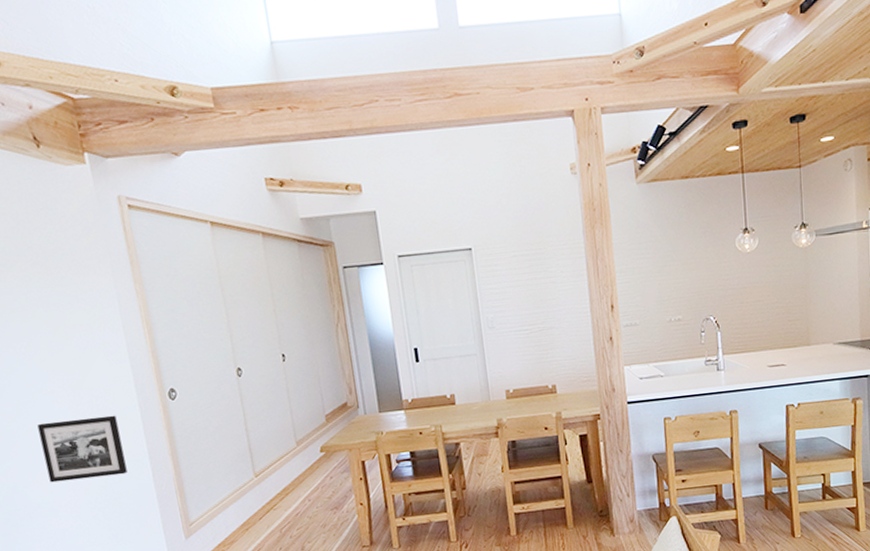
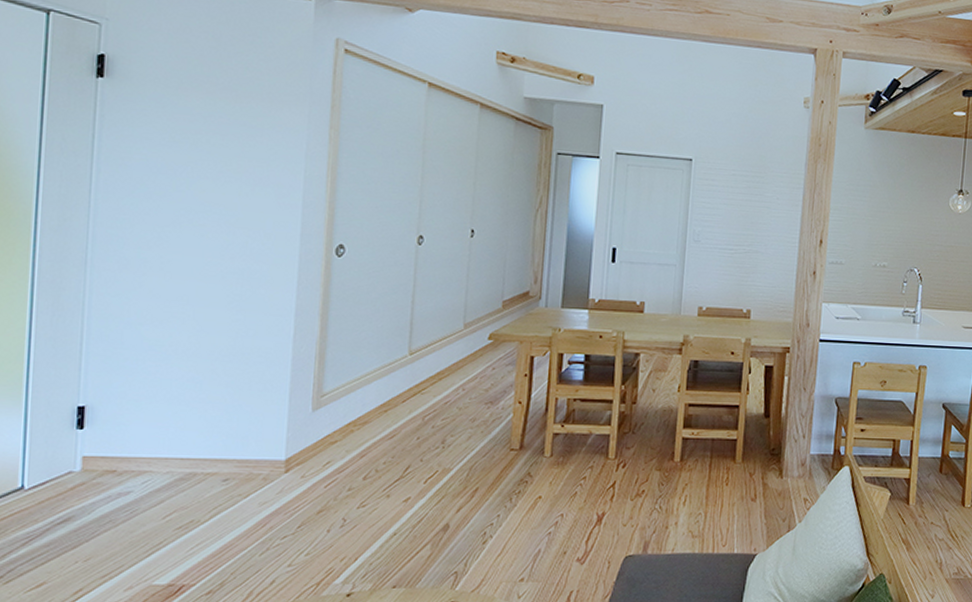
picture frame: present [37,415,127,483] -> none [172,256,270,328]

